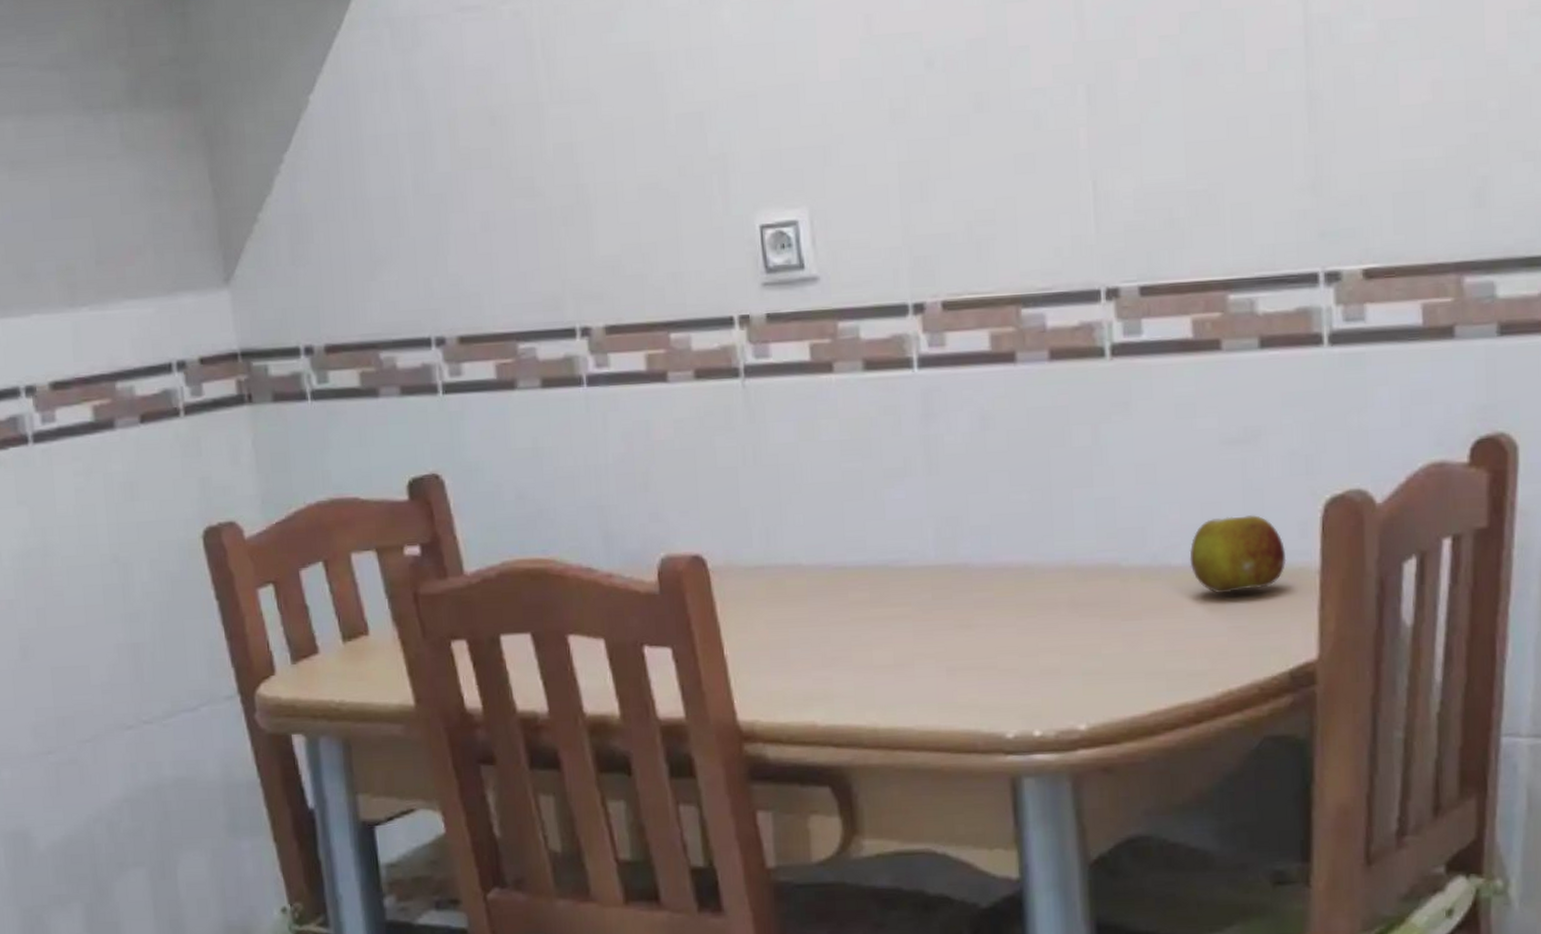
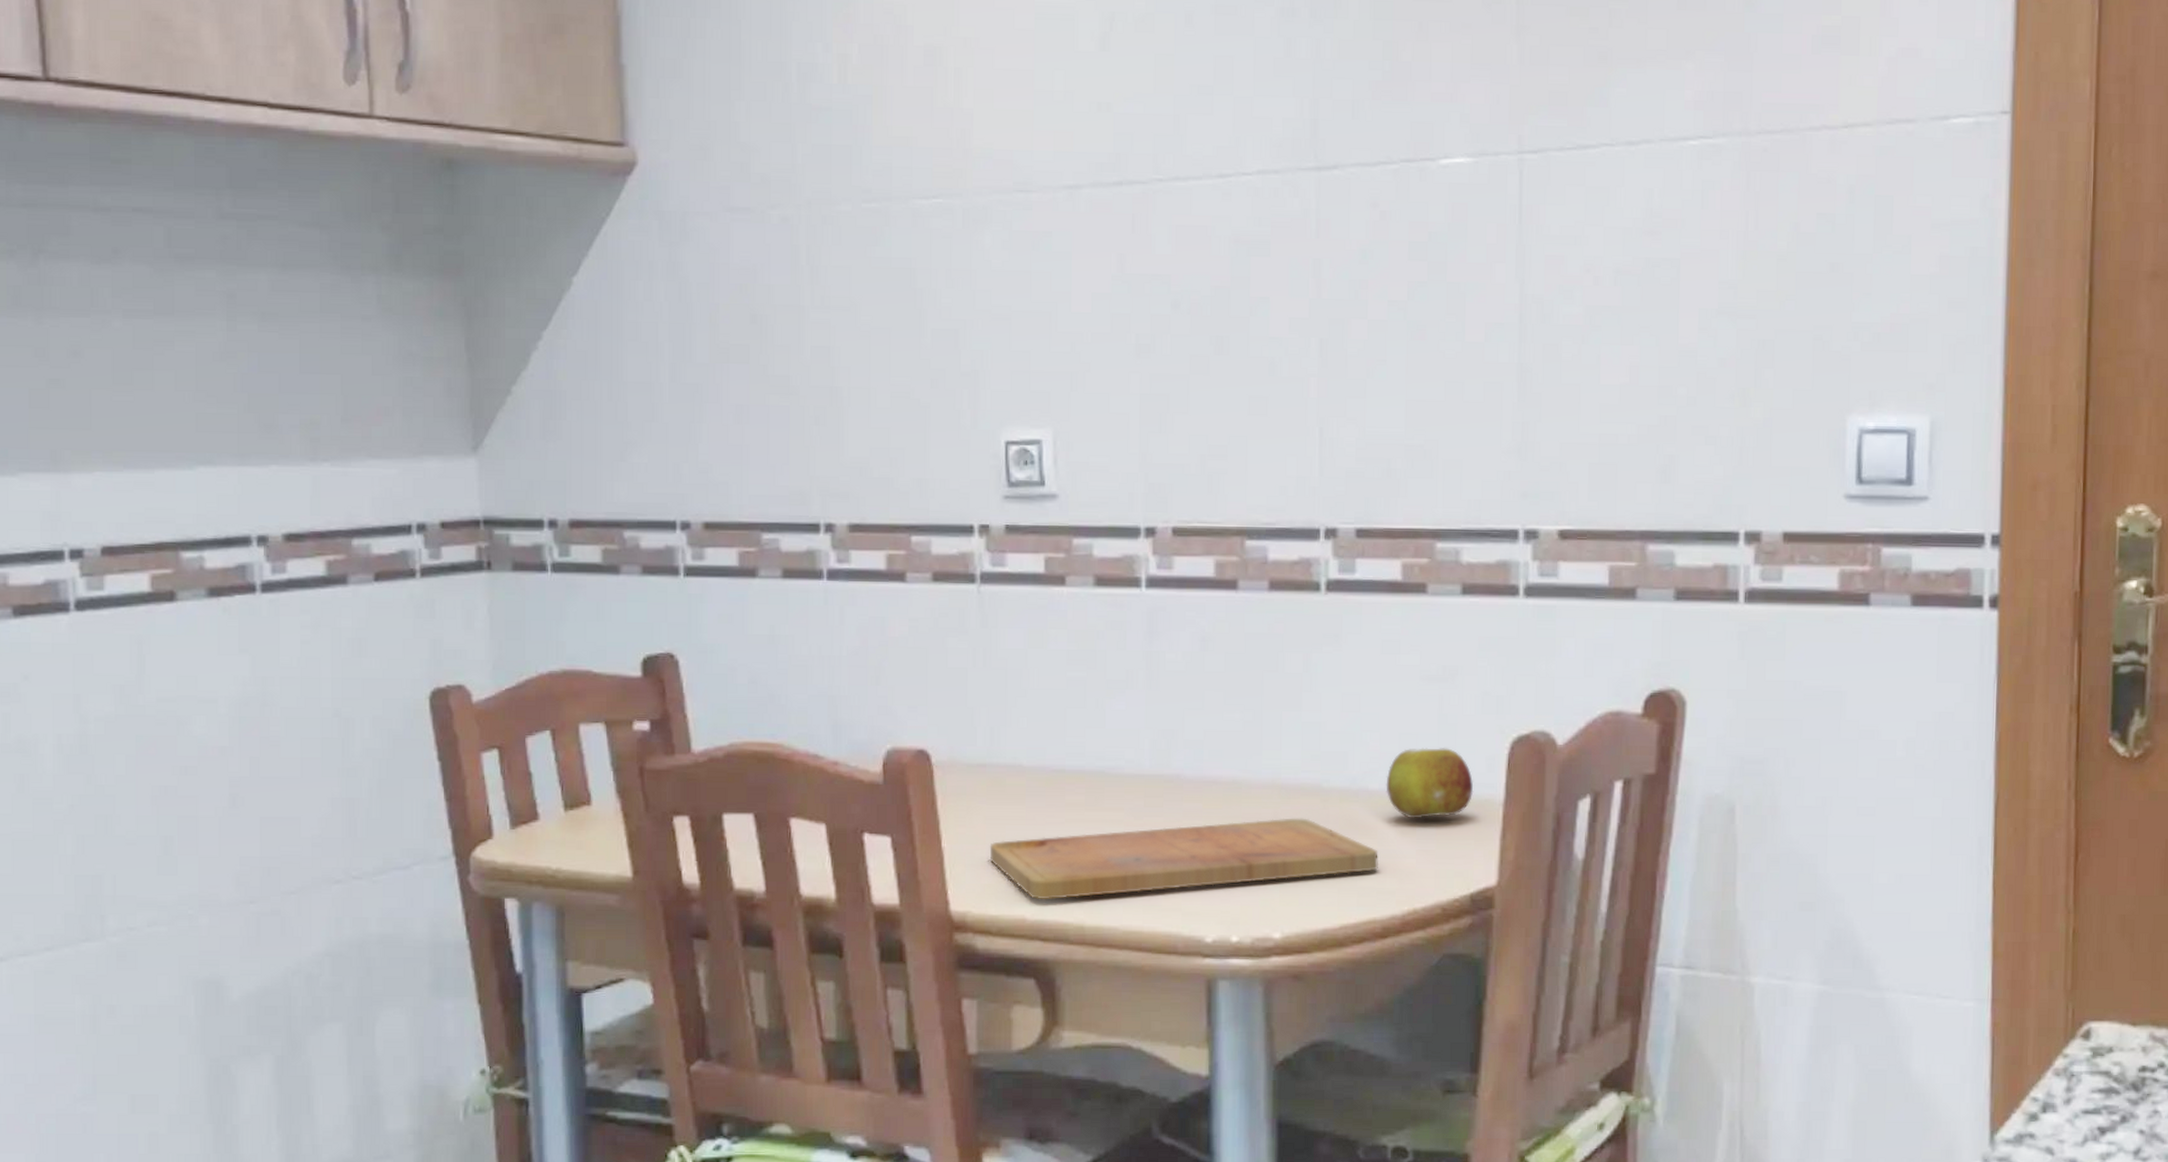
cutting board: none [773,600,1187,704] -> present [989,818,1378,899]

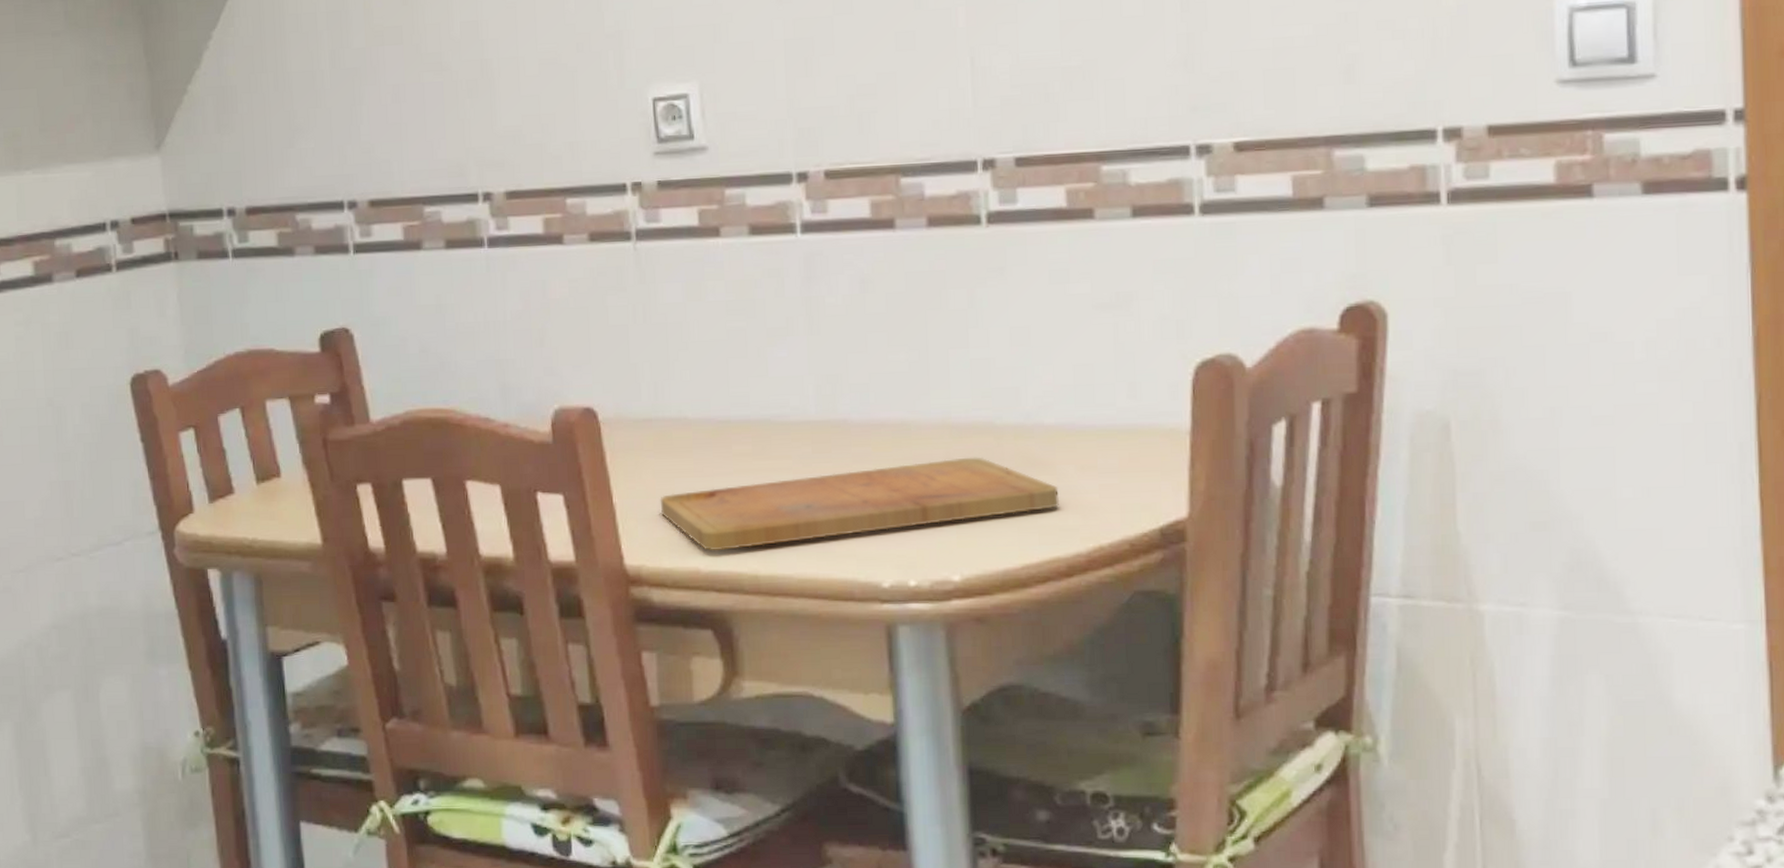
fruit: present [1386,748,1474,819] -> none [1062,377,1157,453]

